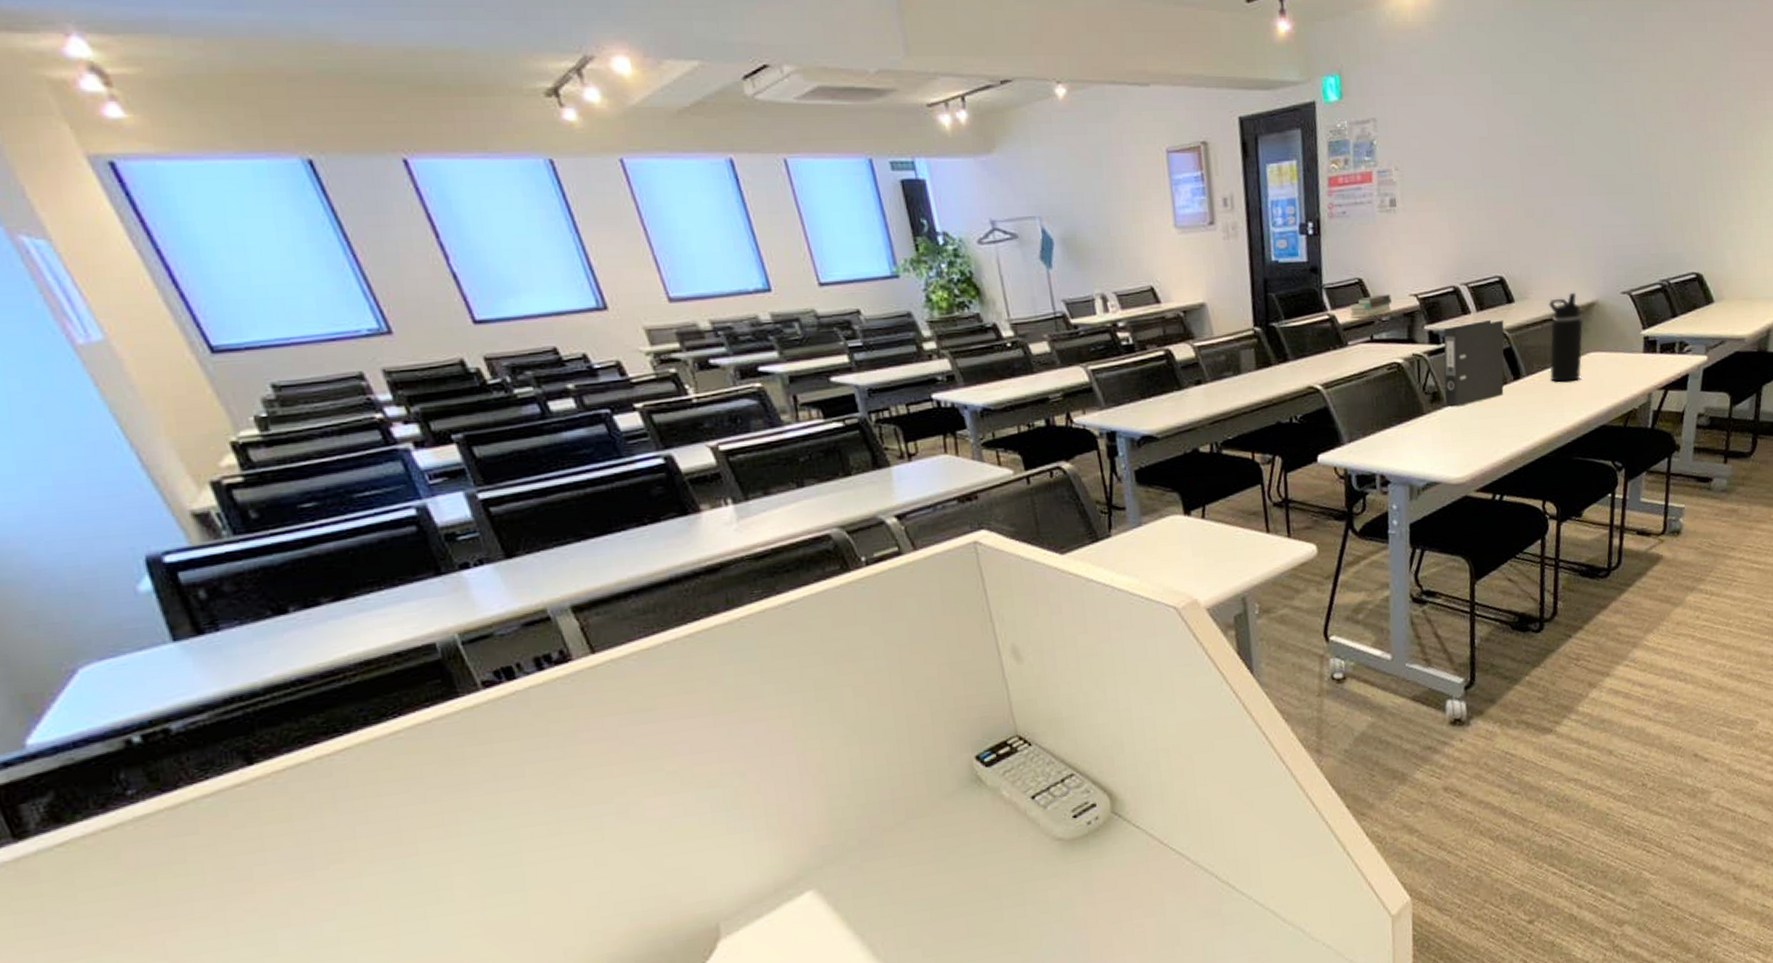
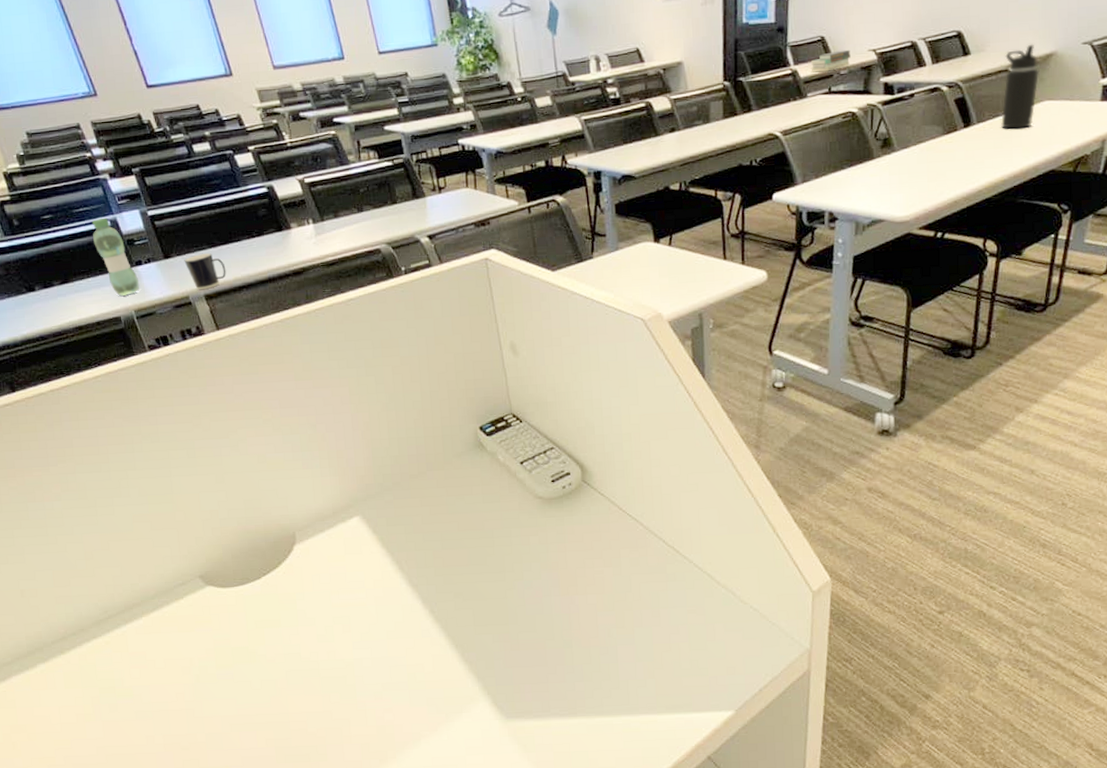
water bottle: none [385,503,467,614] -> present [91,217,140,296]
mug: none [537,549,605,600] -> present [184,253,226,290]
binder: present [1443,319,1504,407] -> none [895,71,959,152]

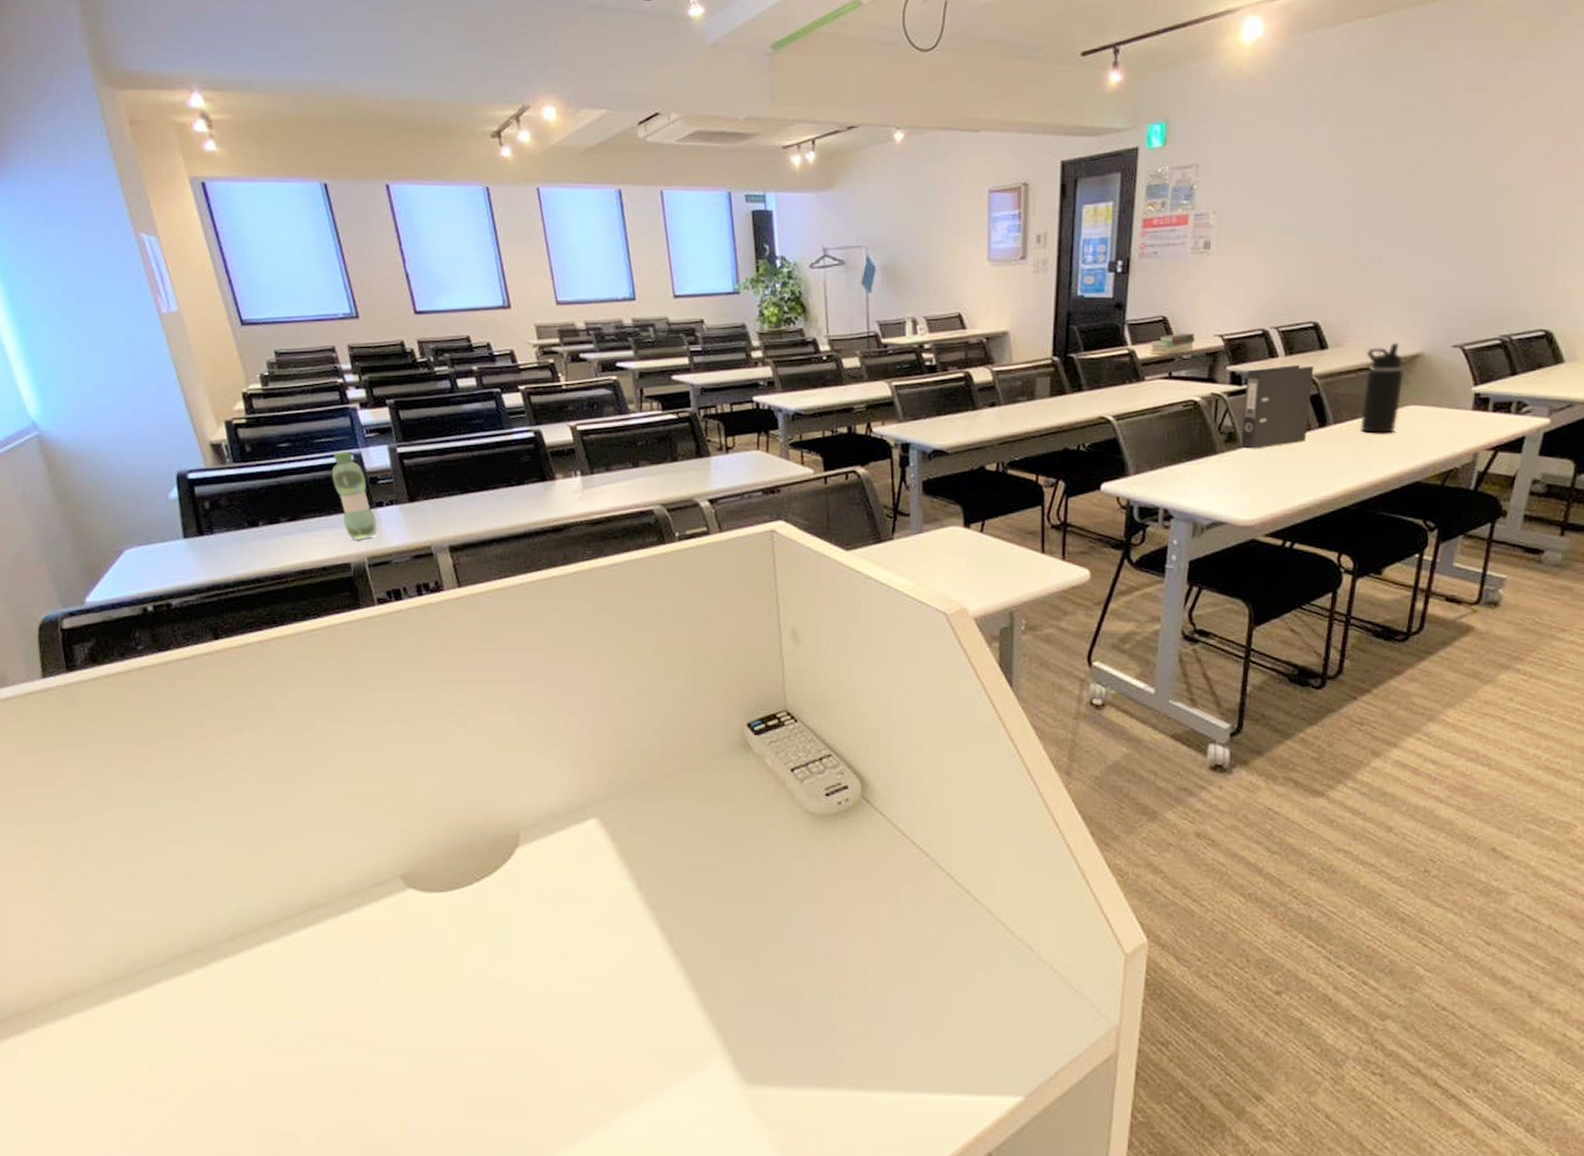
mug: present [184,253,226,290] -> none [431,500,477,541]
binder: none [895,71,959,152] -> present [1241,364,1314,449]

